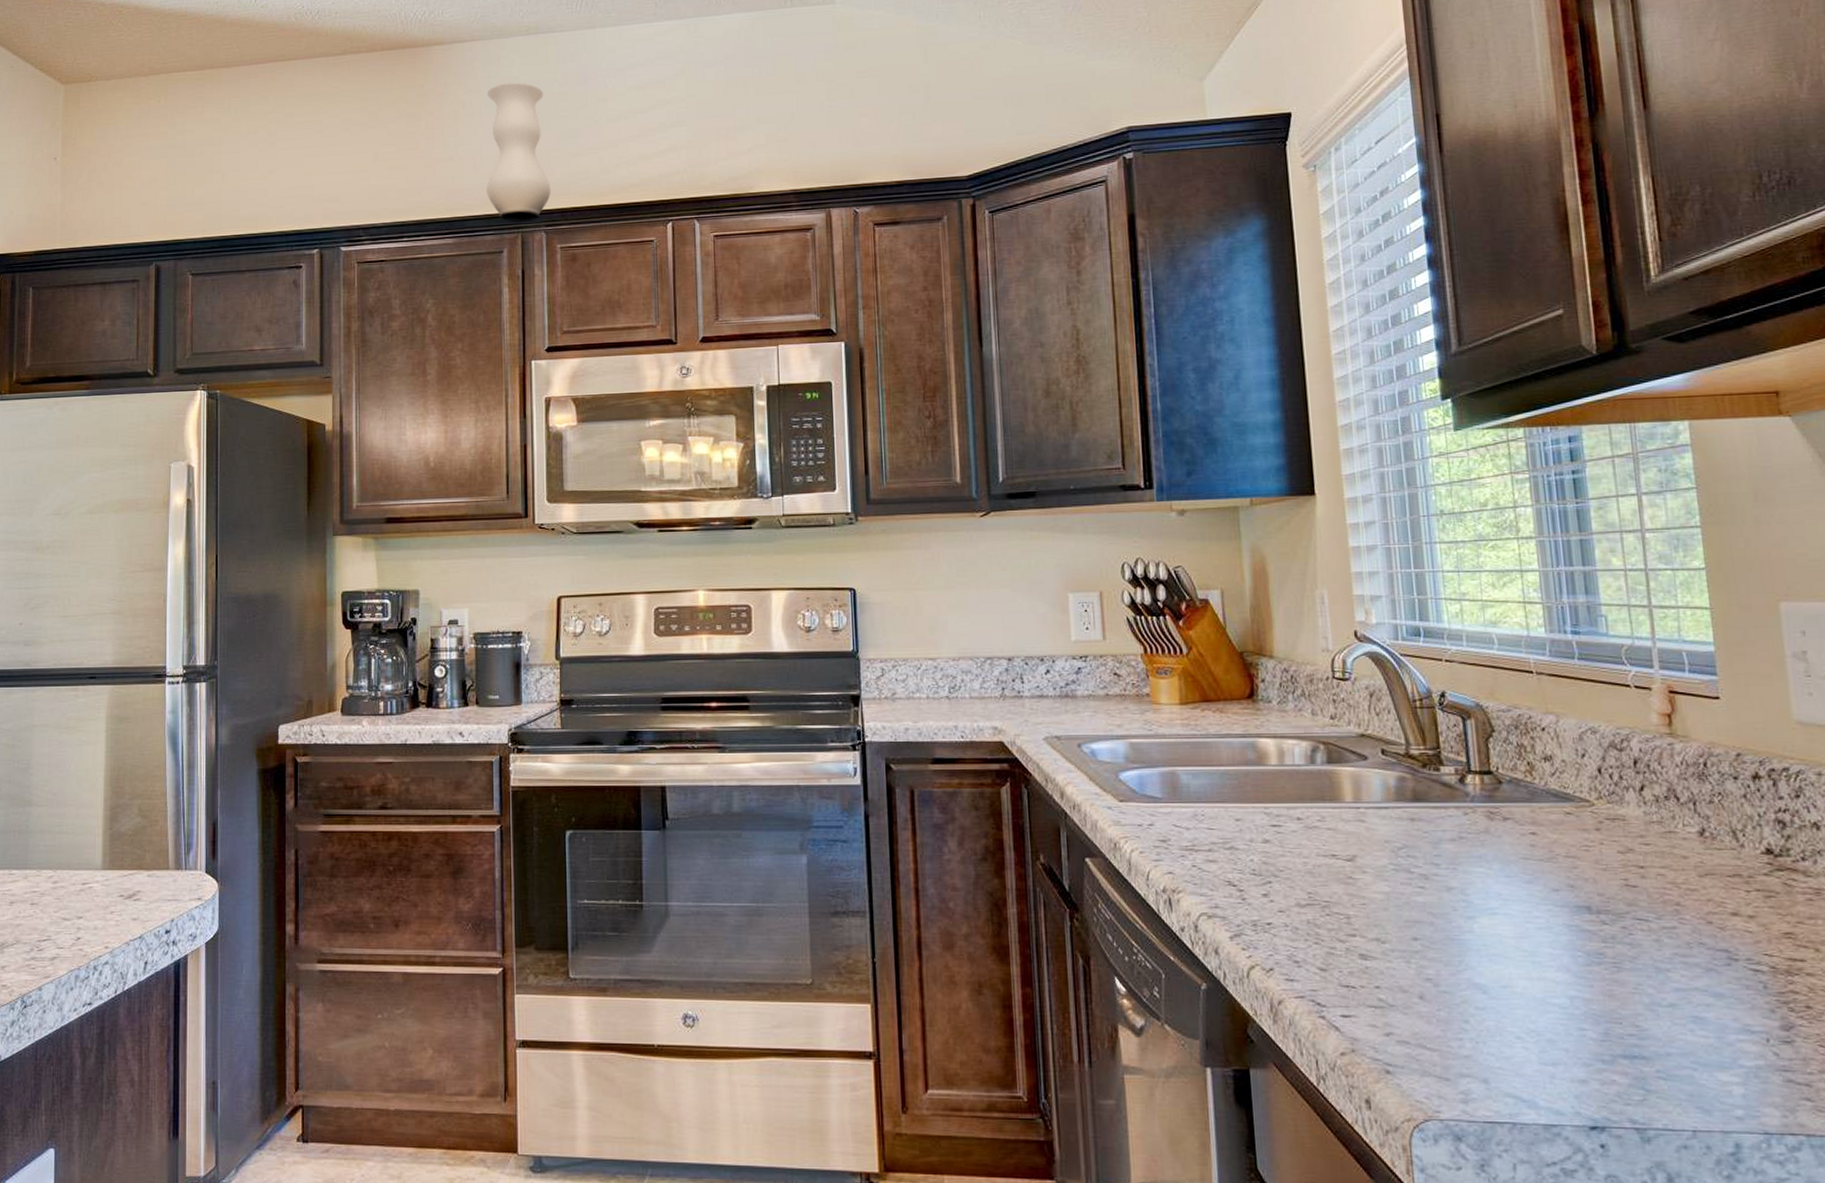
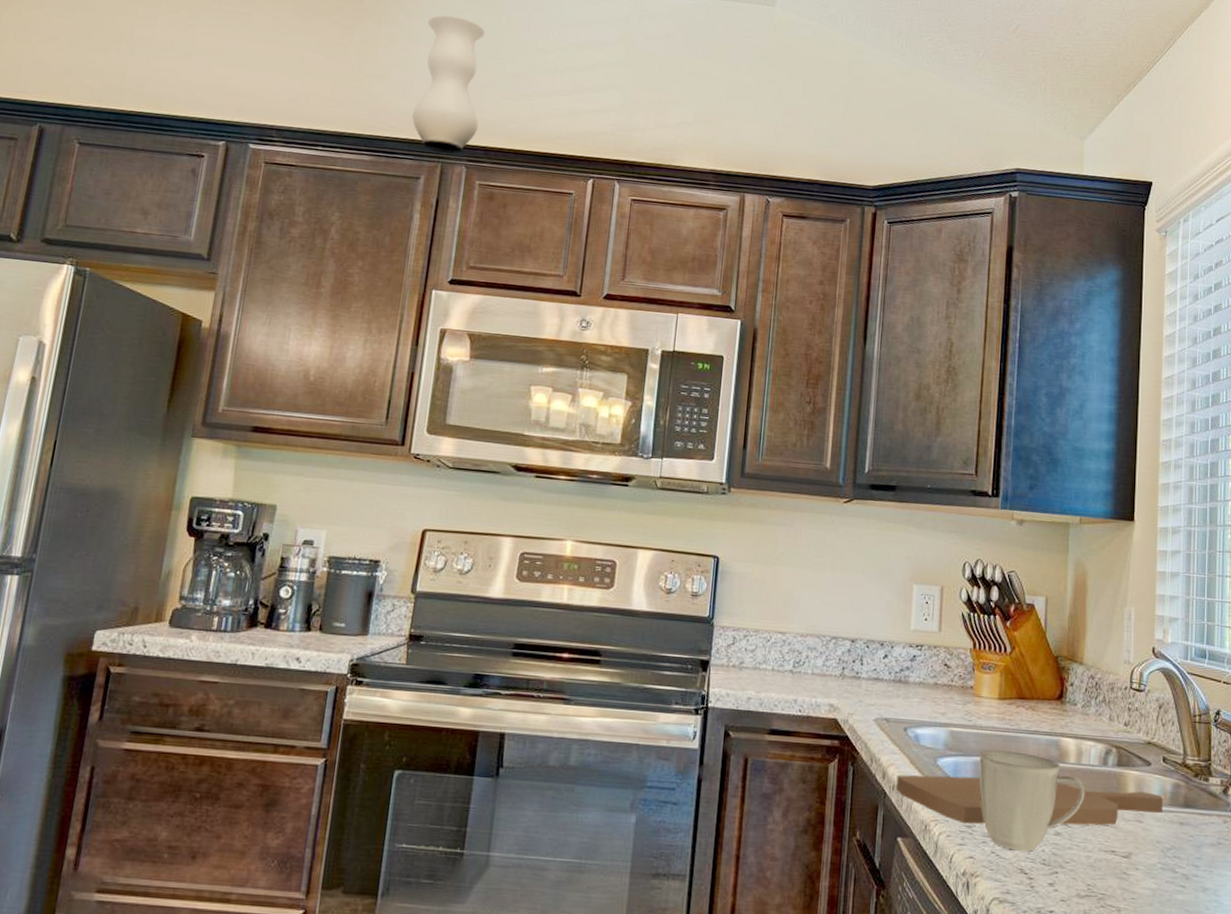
cutting board: none [1076,787,1388,839] -> present [896,774,1164,826]
mug: none [1165,758,1294,862] -> present [979,750,1086,852]

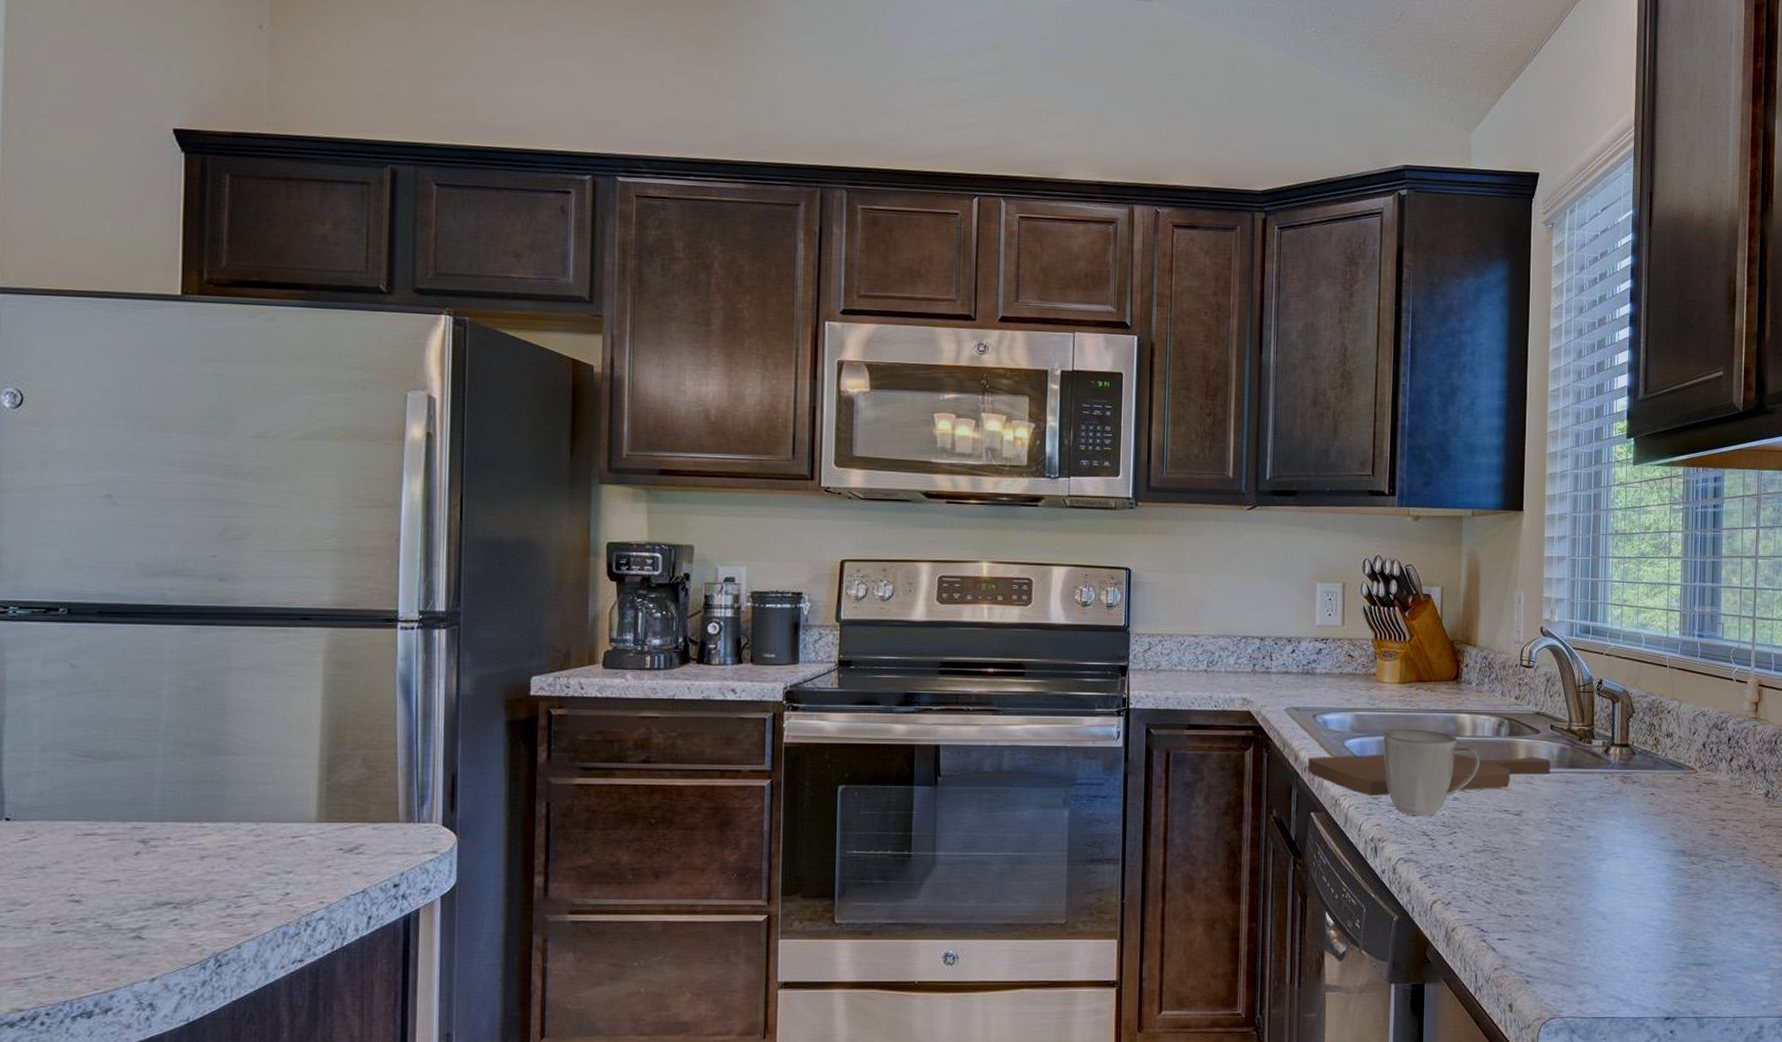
vase: present [412,15,485,154] -> none [785,25,854,178]

